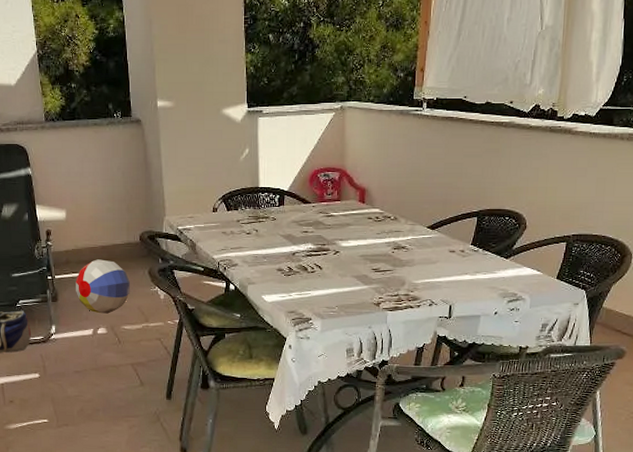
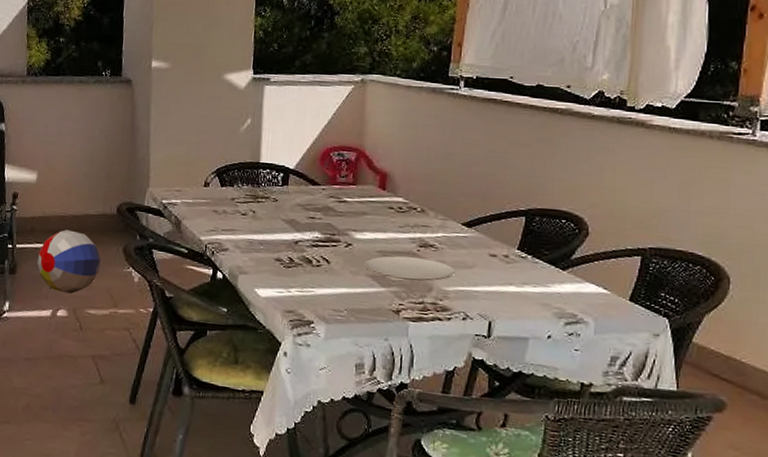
plate: none [350,257,422,277] -> present [364,255,455,282]

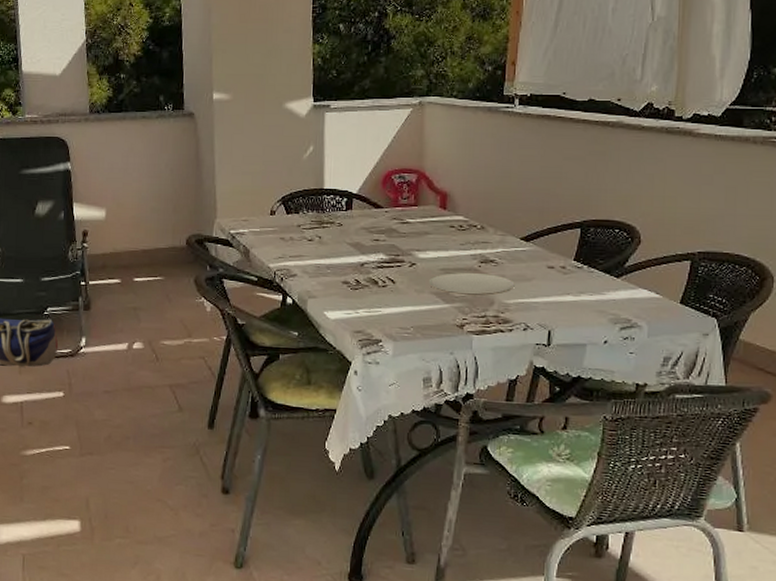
beachball: present [37,230,101,294] -> none [111,264,173,326]

